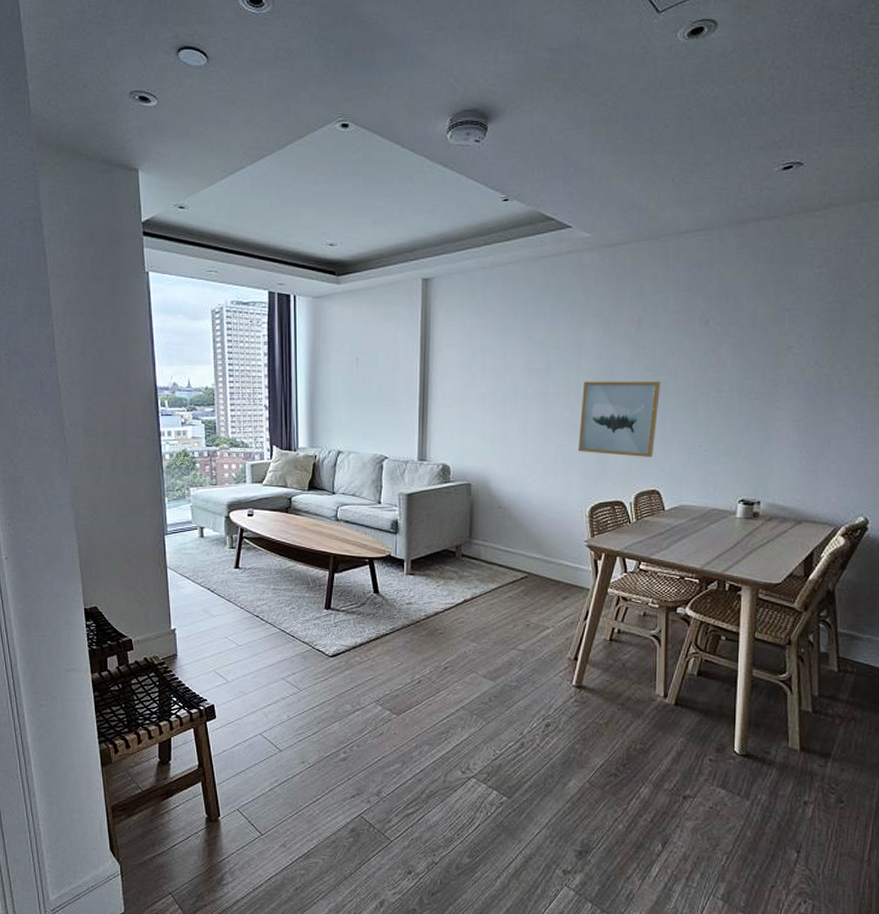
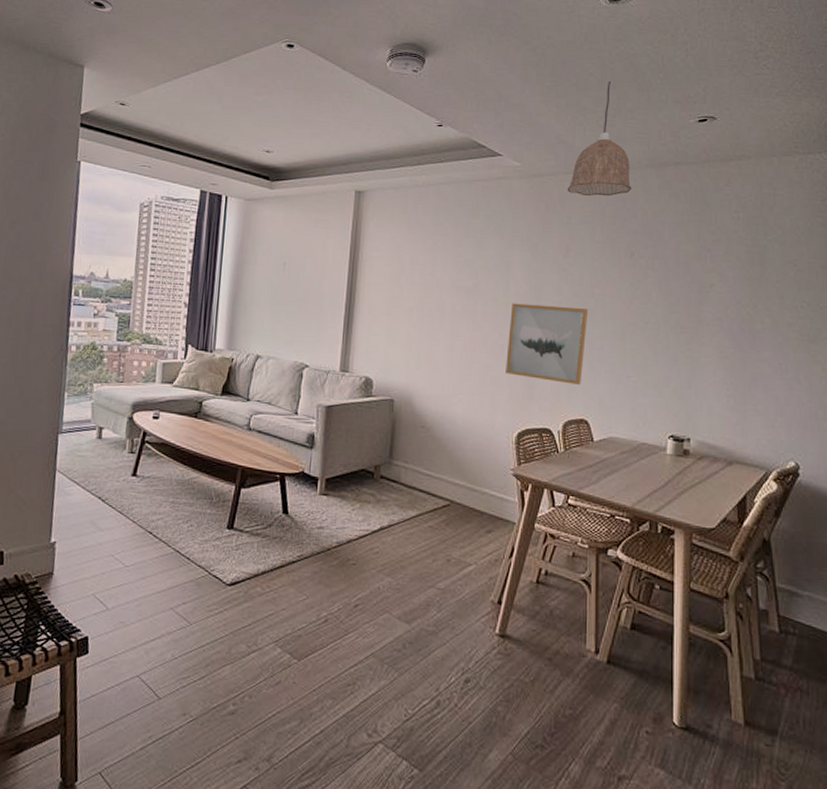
pendant lamp: none [640,132,708,264] -> present [567,81,632,197]

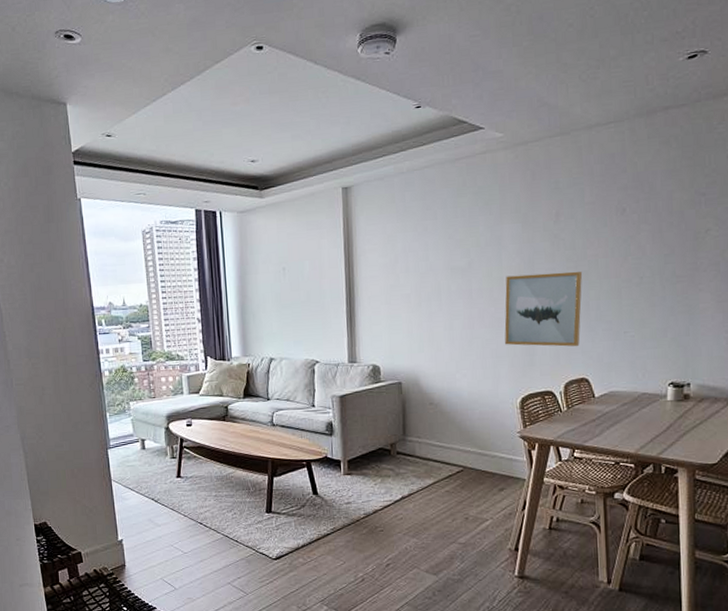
pendant lamp: present [567,81,632,197] -> none [553,30,620,158]

